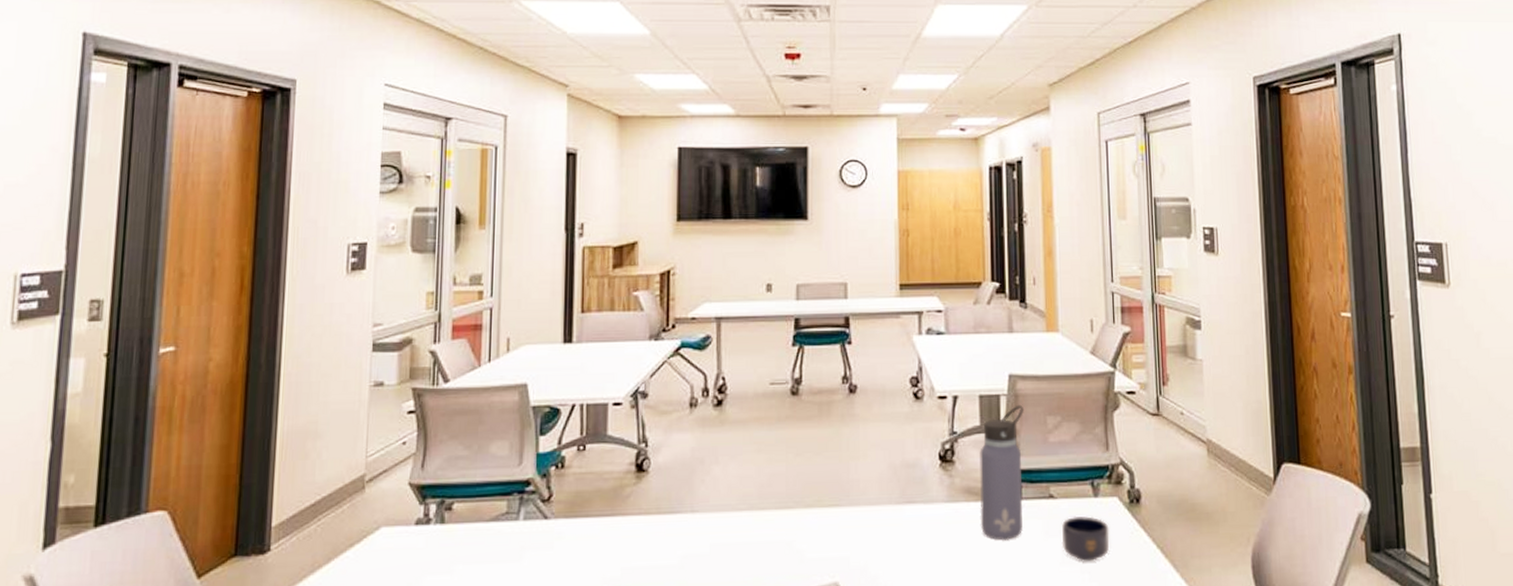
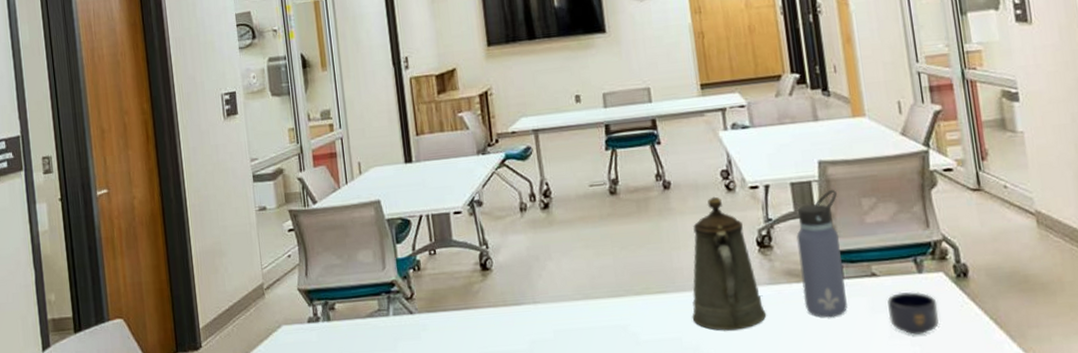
coffee pot: none [863,404,941,551] -> present [692,196,767,331]

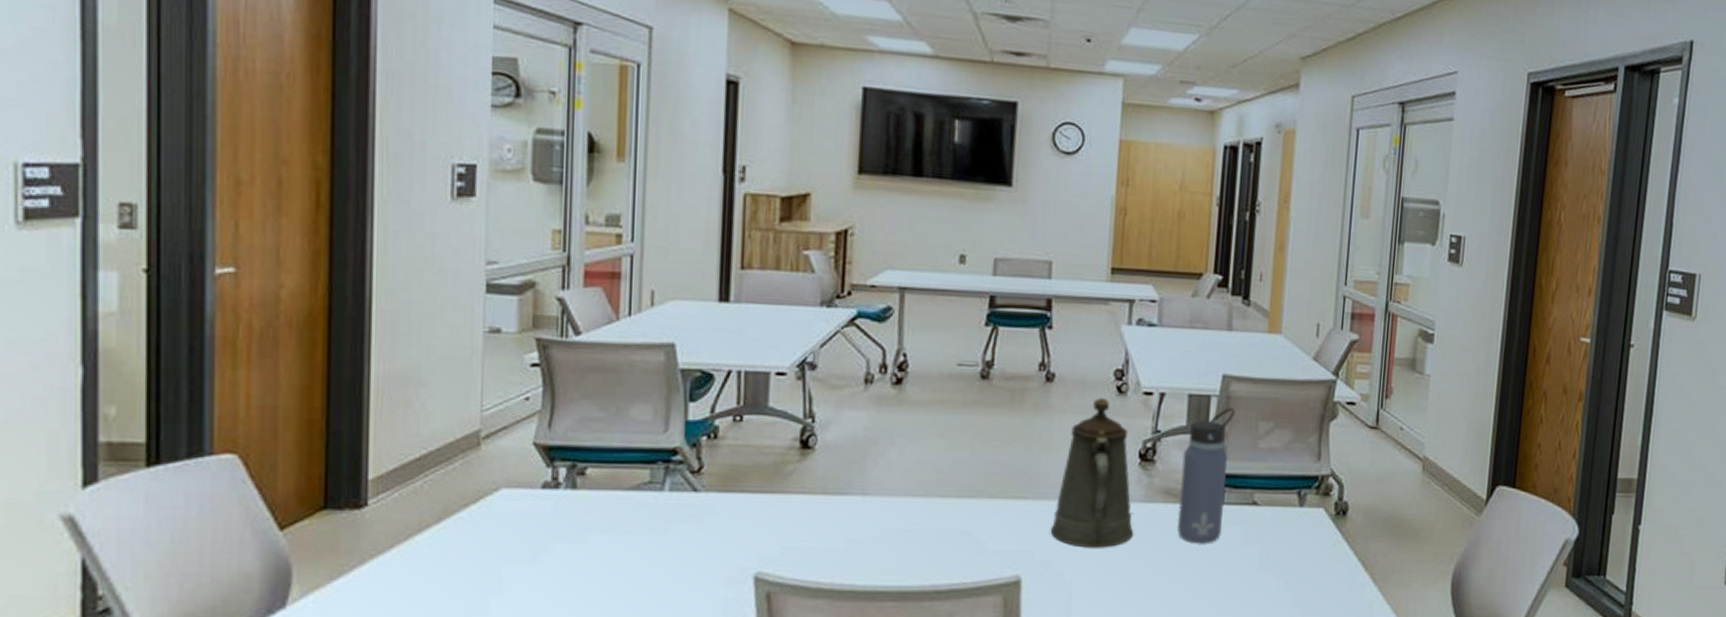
mug: present [887,292,939,335] -> none [1260,524,1312,570]

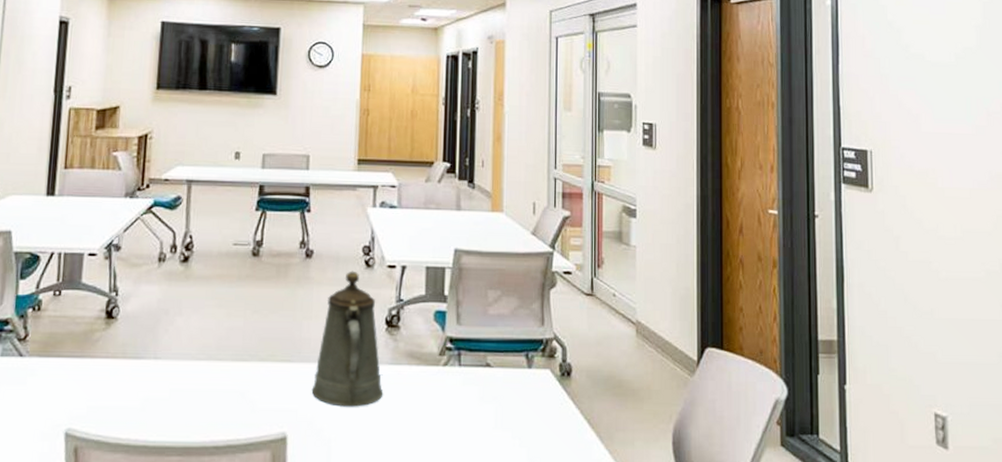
water bottle: present [1176,407,1236,544] -> none [420,277,467,403]

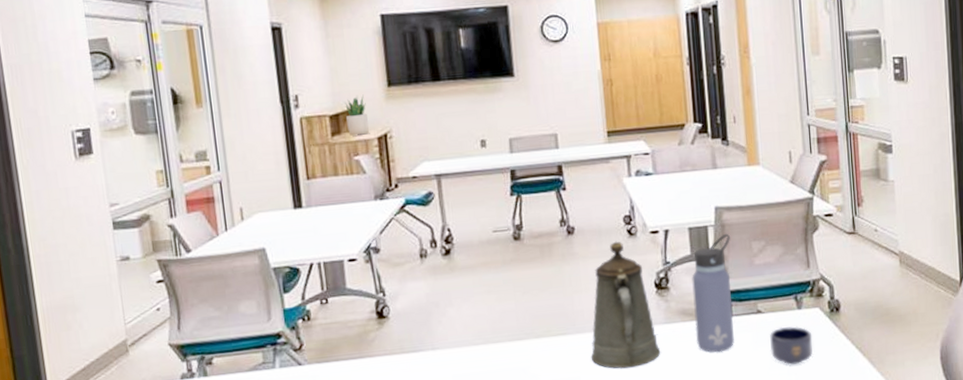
planter: none [112,93,133,132] -> present [345,94,369,136]
water bottle: none [420,277,467,403] -> present [692,233,734,352]
mug: none [495,384,541,428] -> present [770,326,813,365]

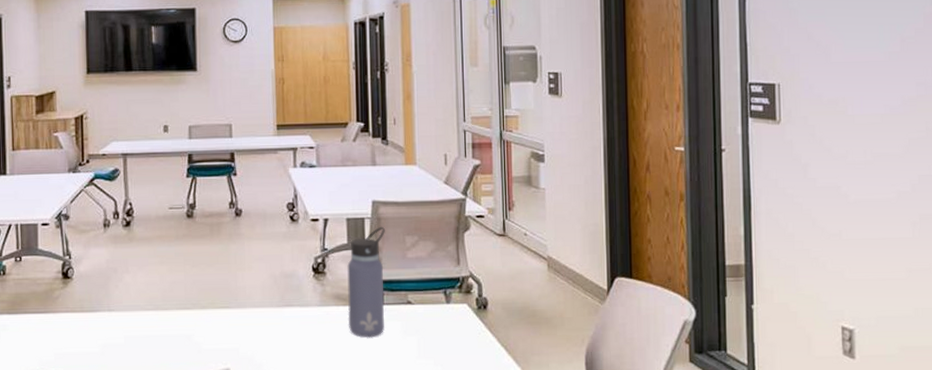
planter: present [345,94,369,136] -> none [49,79,69,115]
coffee pot: present [590,241,661,369] -> none [249,225,315,345]
mug: present [770,326,813,365] -> none [418,319,460,356]

